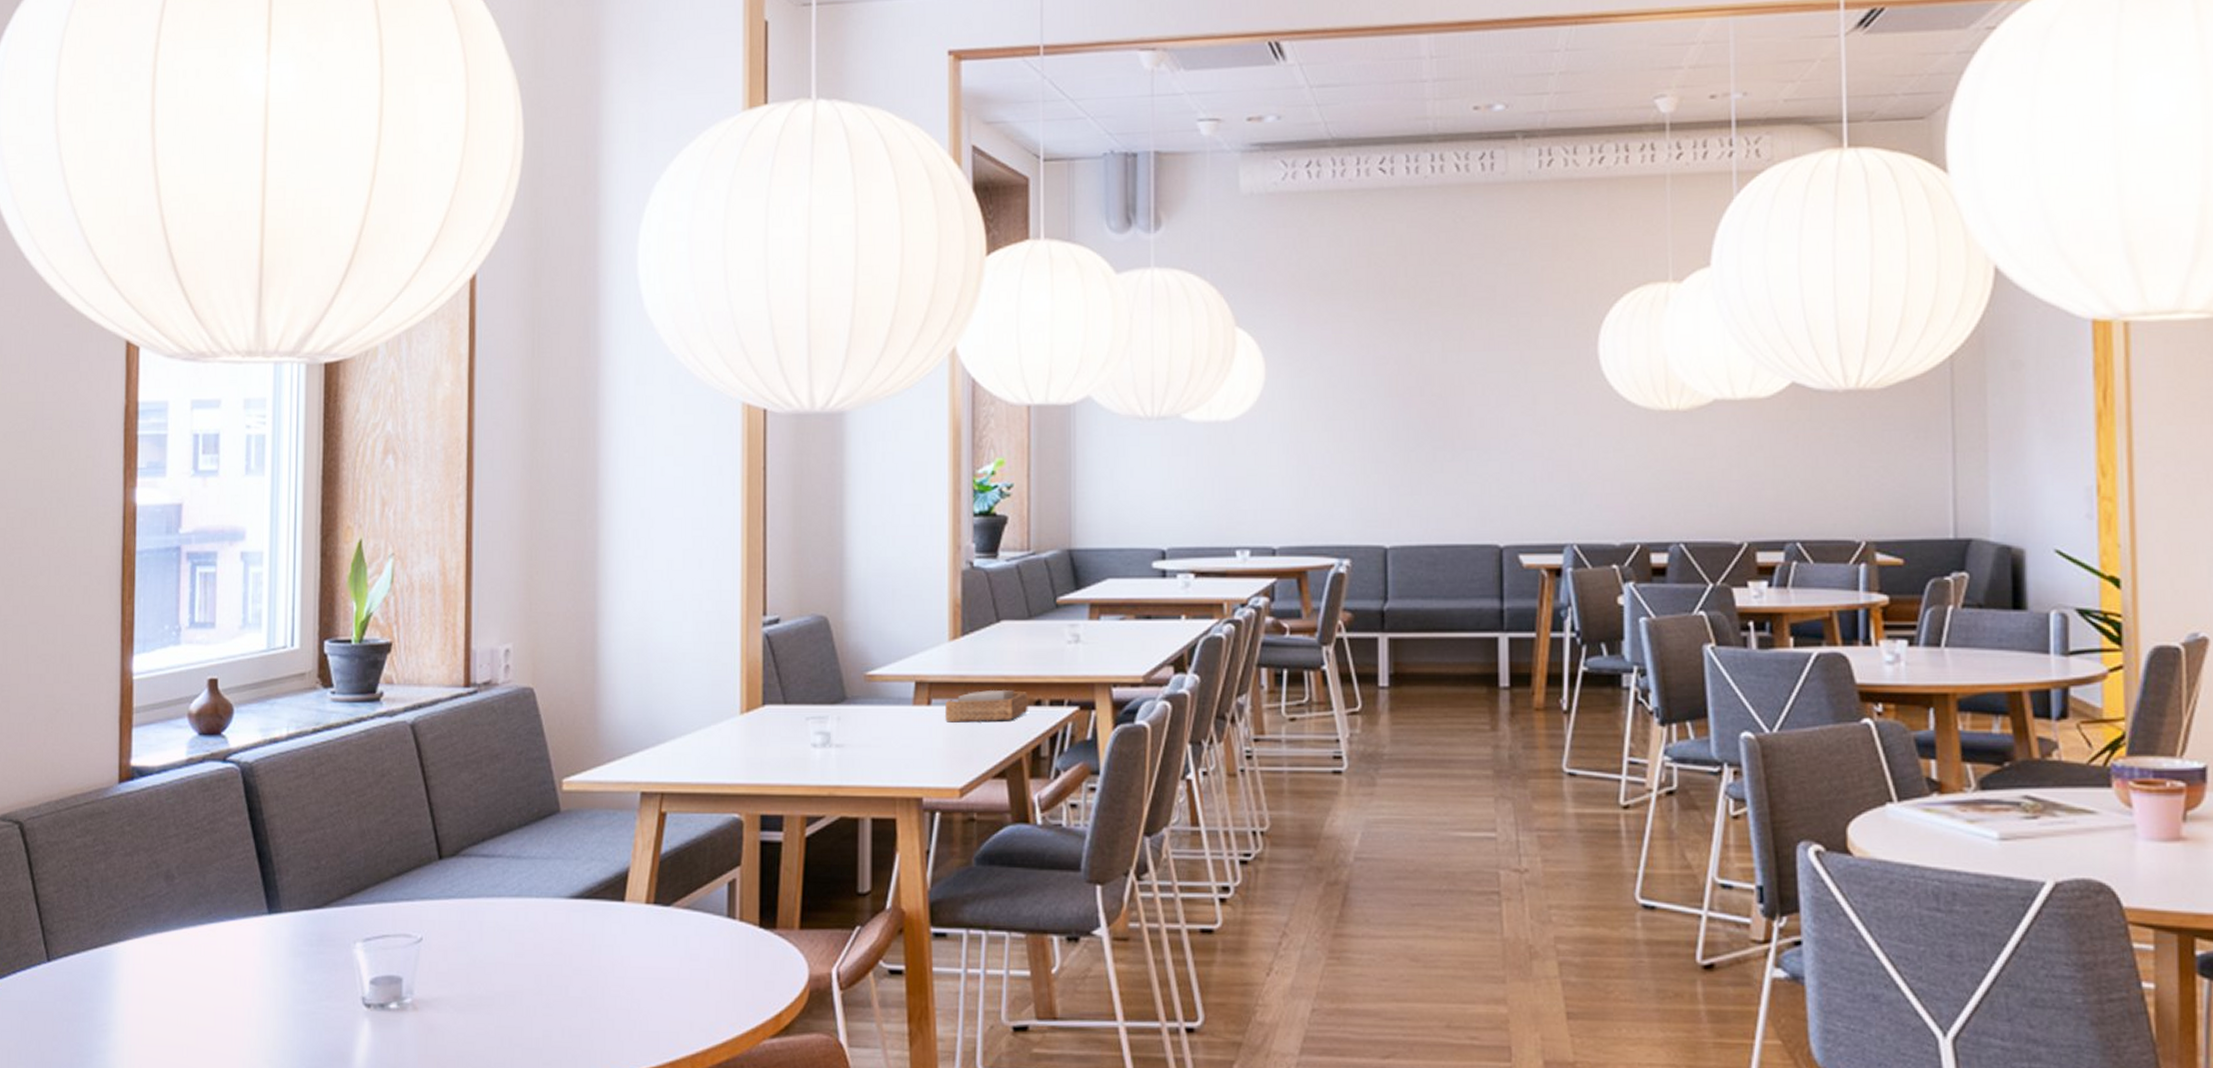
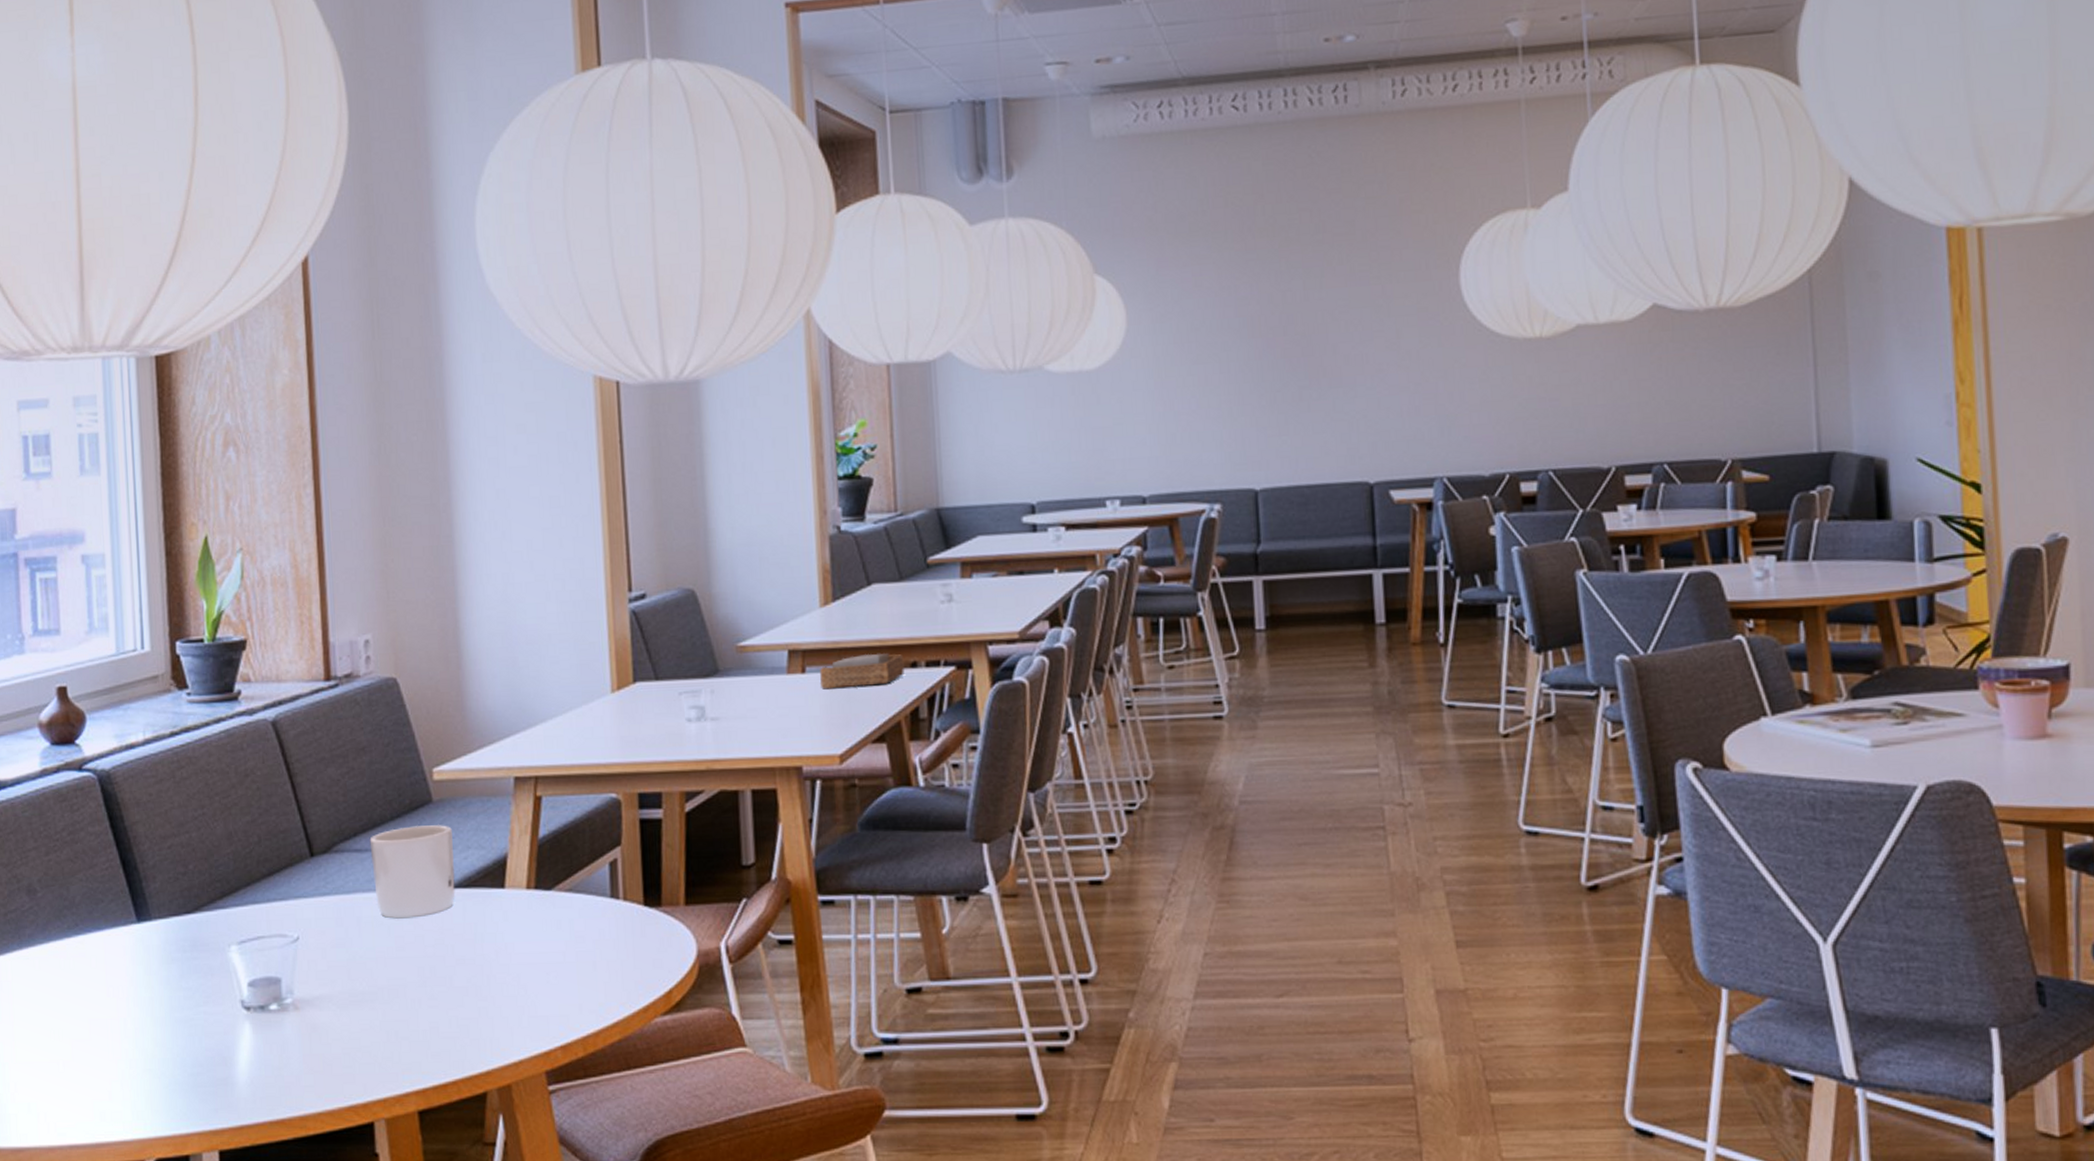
mug: none [497,835,577,927] -> present [369,825,455,920]

